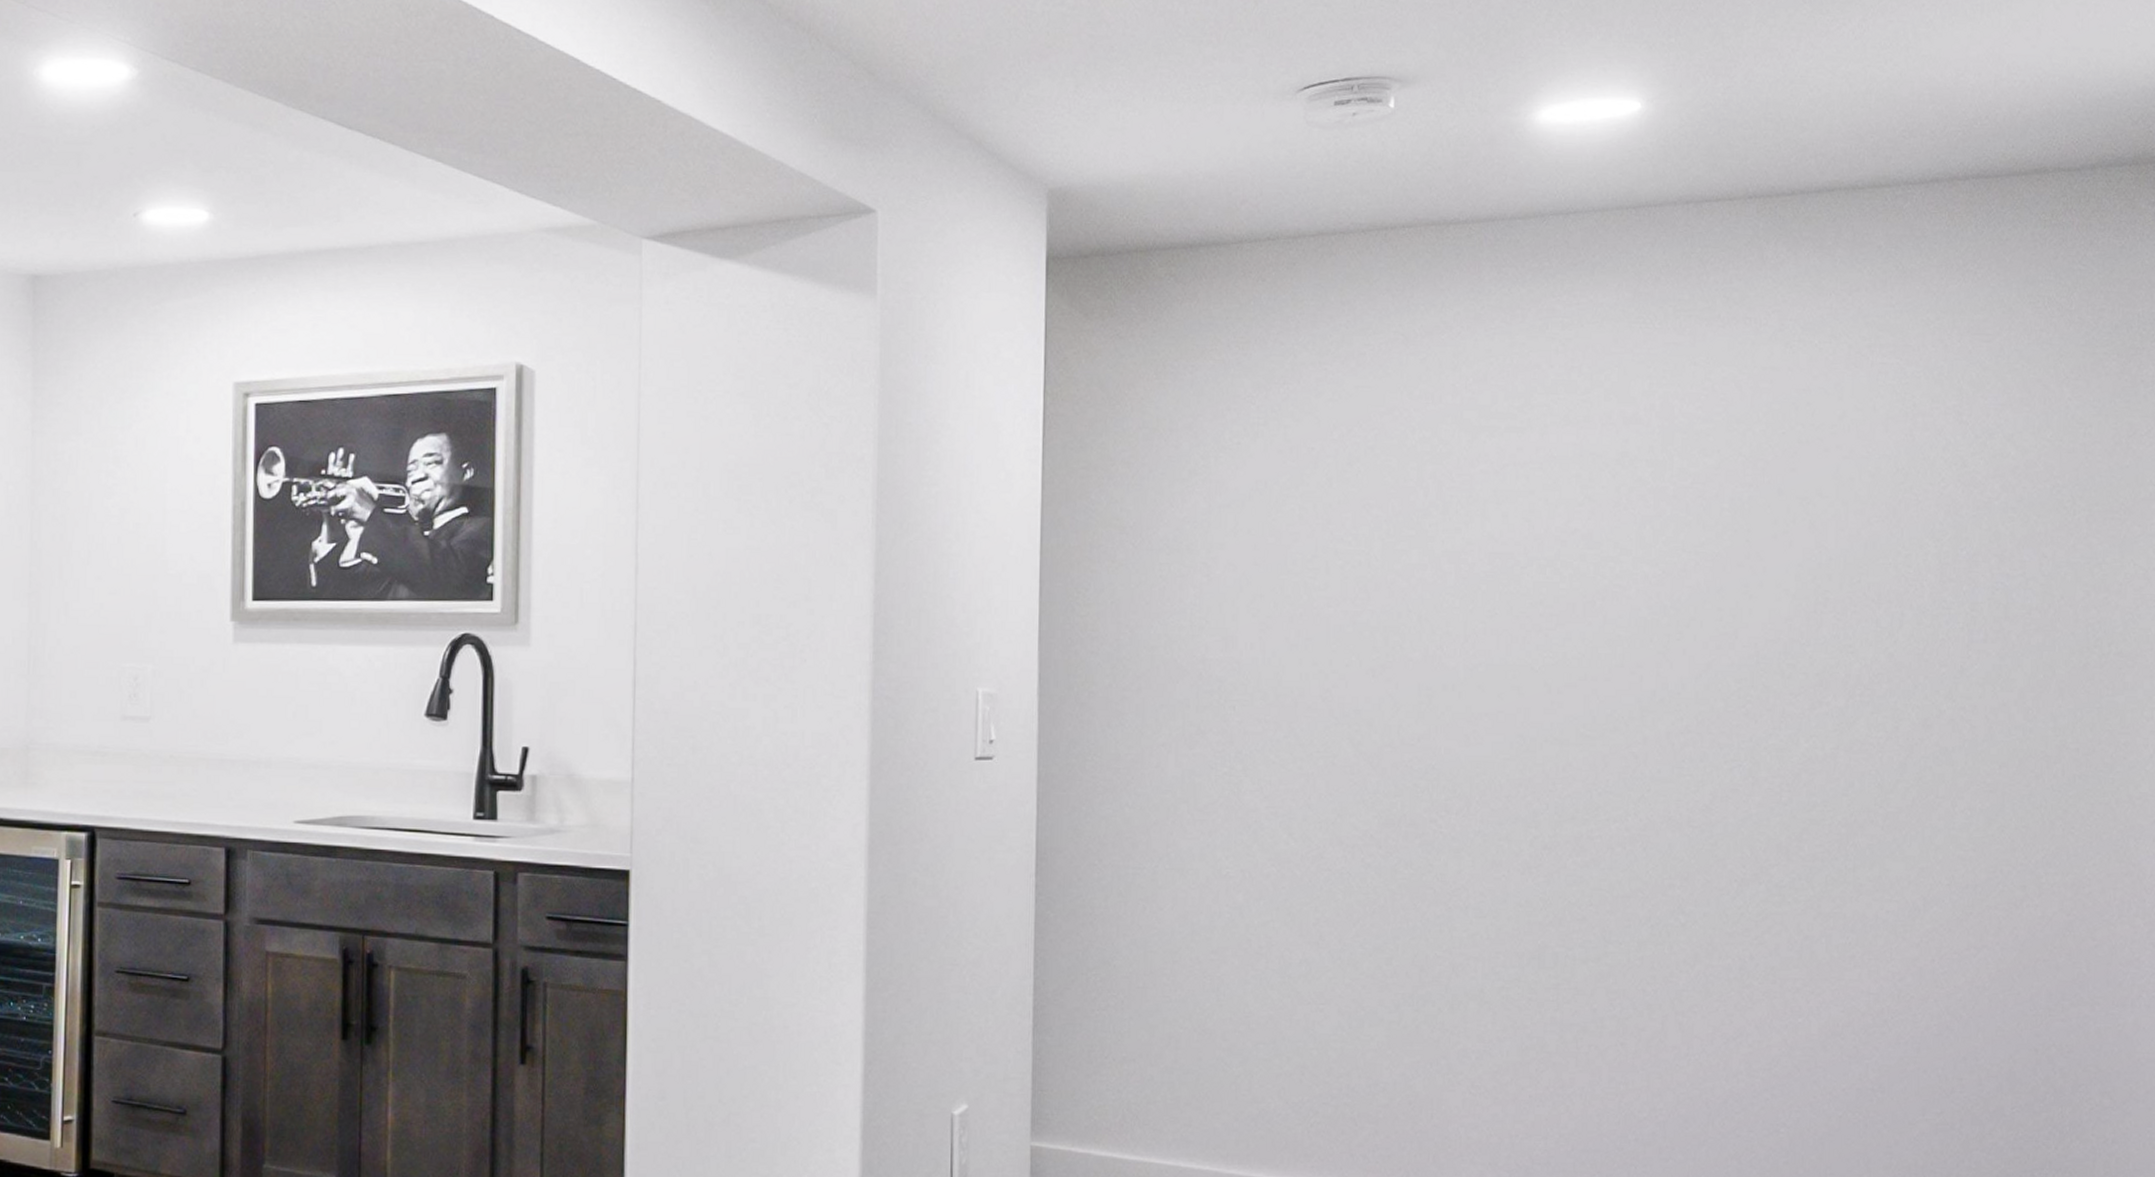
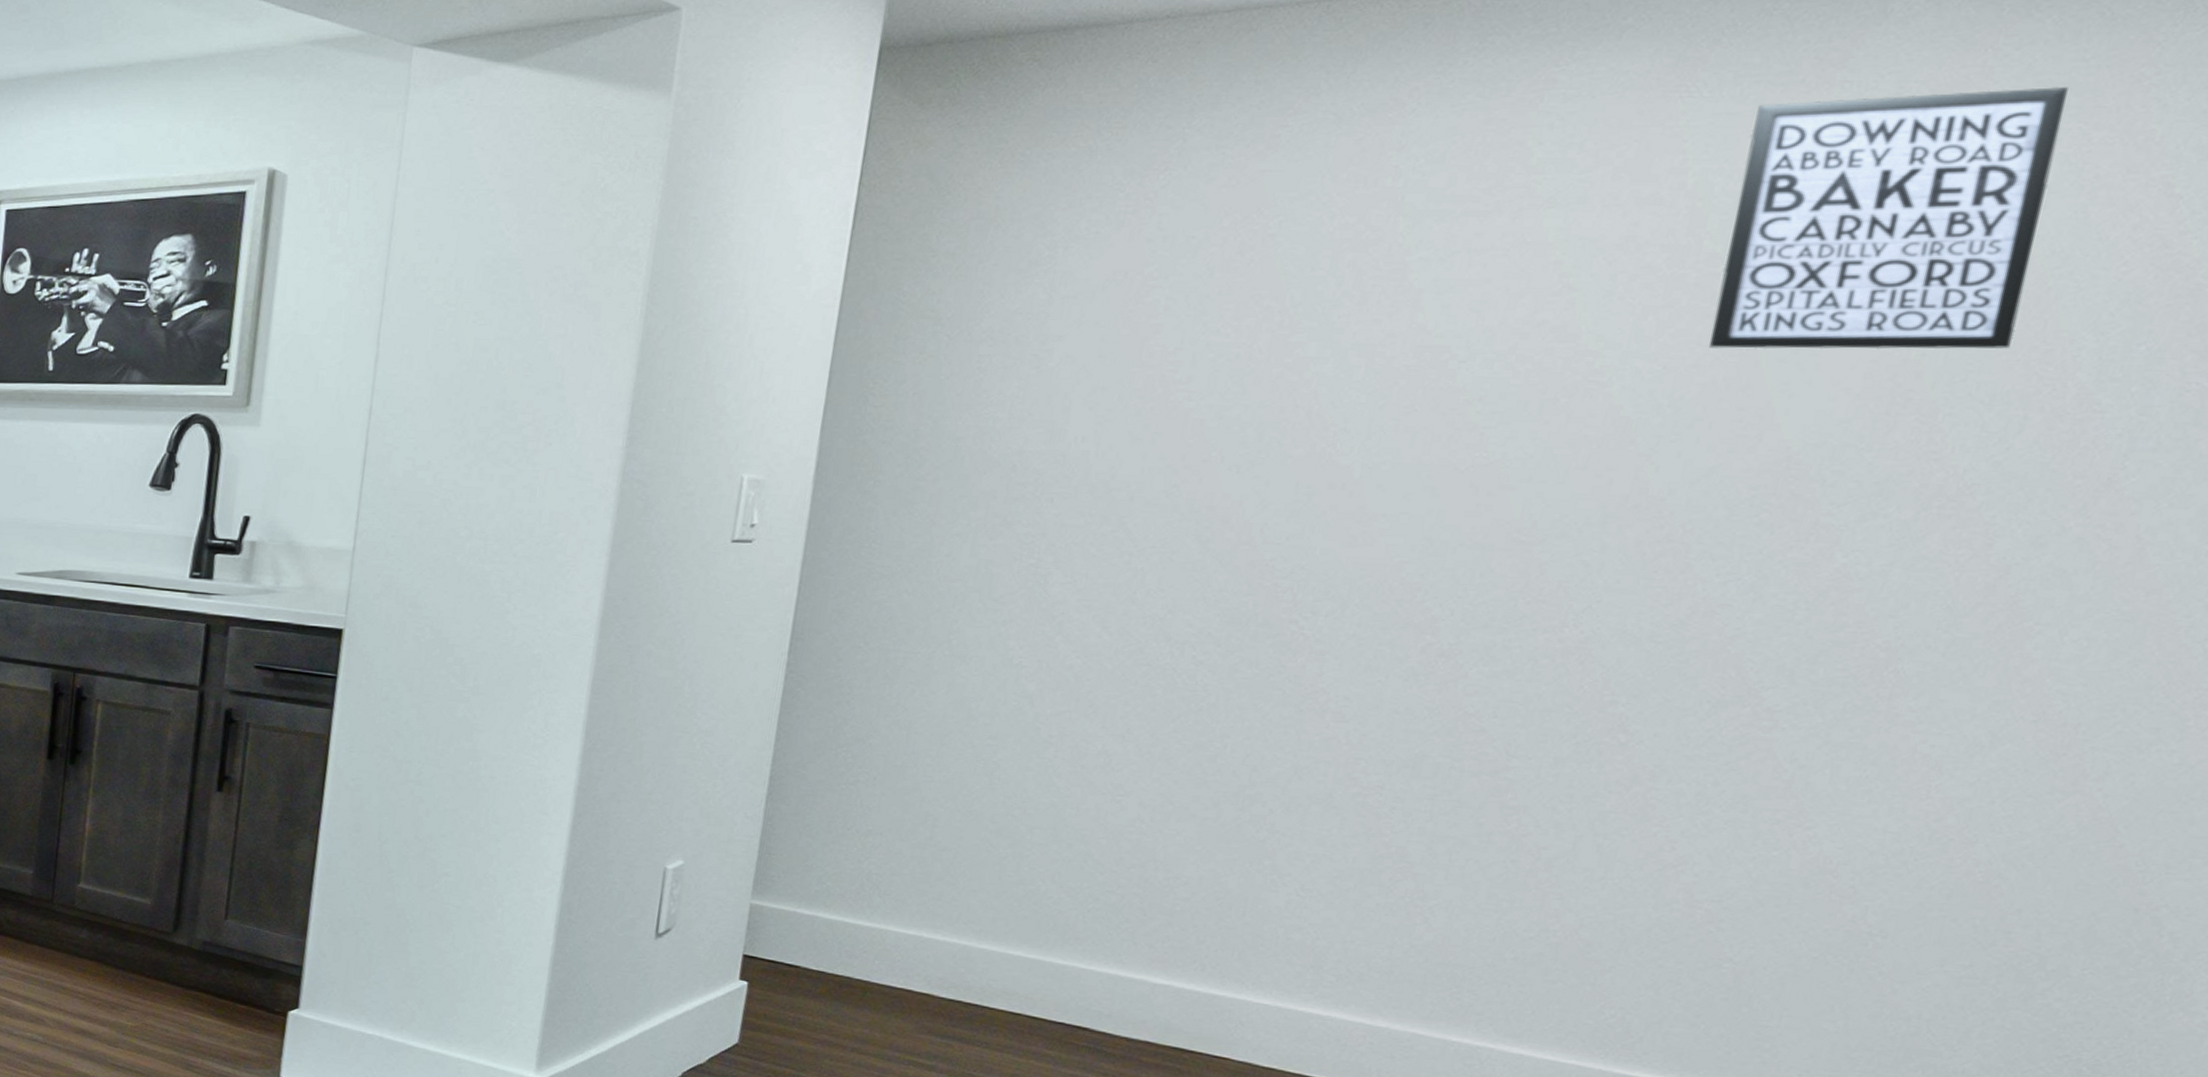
wall art: none [1690,328,1886,555] -> present [1709,87,2068,350]

